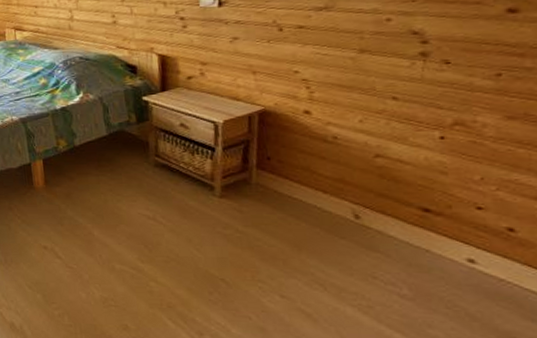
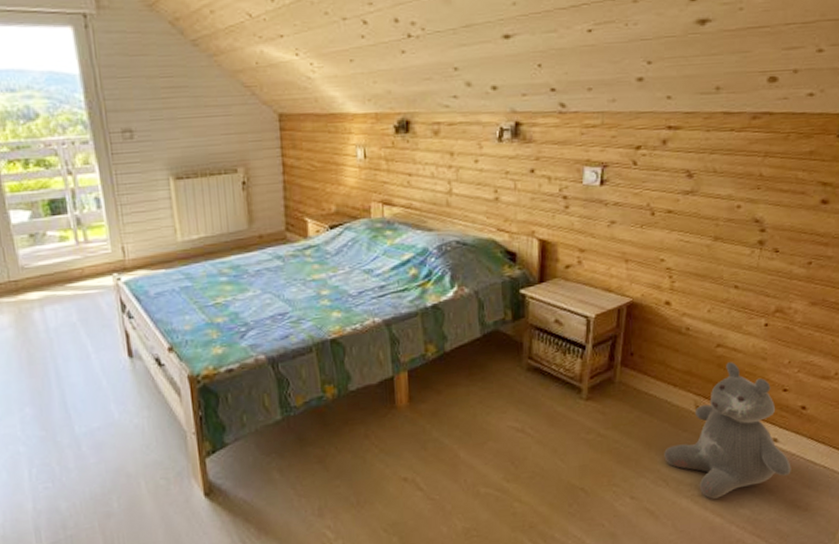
teddy bear: none [318,173,501,313] -> present [664,362,791,499]

